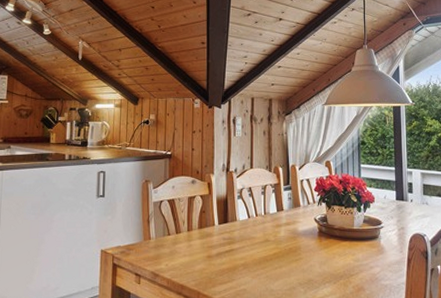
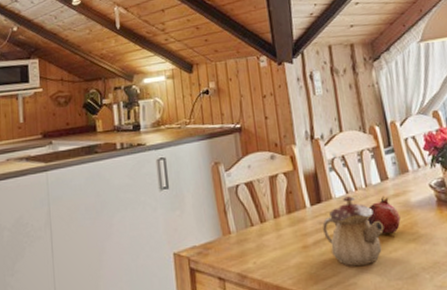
teapot: none [226,220,274,276] -> present [322,196,384,266]
fruit: none [262,223,288,253] -> present [367,195,401,234]

